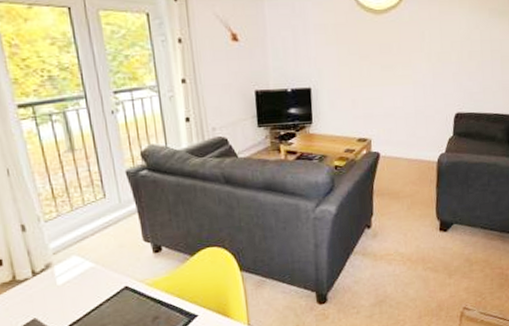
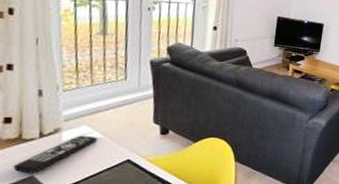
remote control: none [14,266,90,317] -> present [12,135,97,174]

